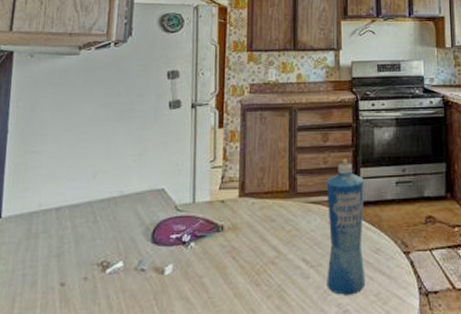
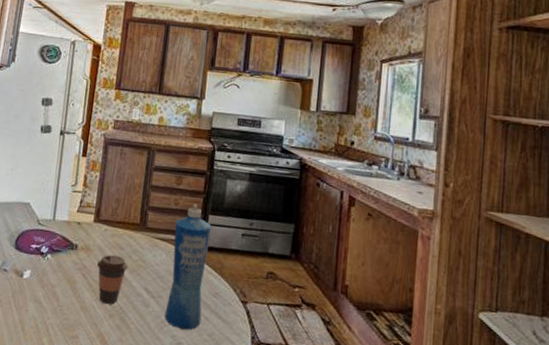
coffee cup: none [248,229,281,286] -> present [97,254,128,305]

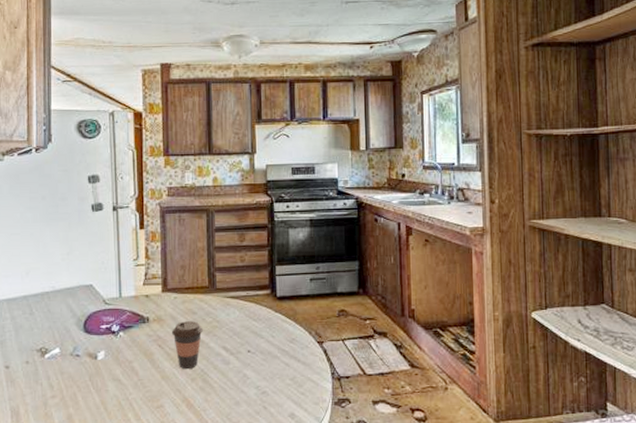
squeeze bottle: present [164,204,211,330] -> none [244,258,282,379]

